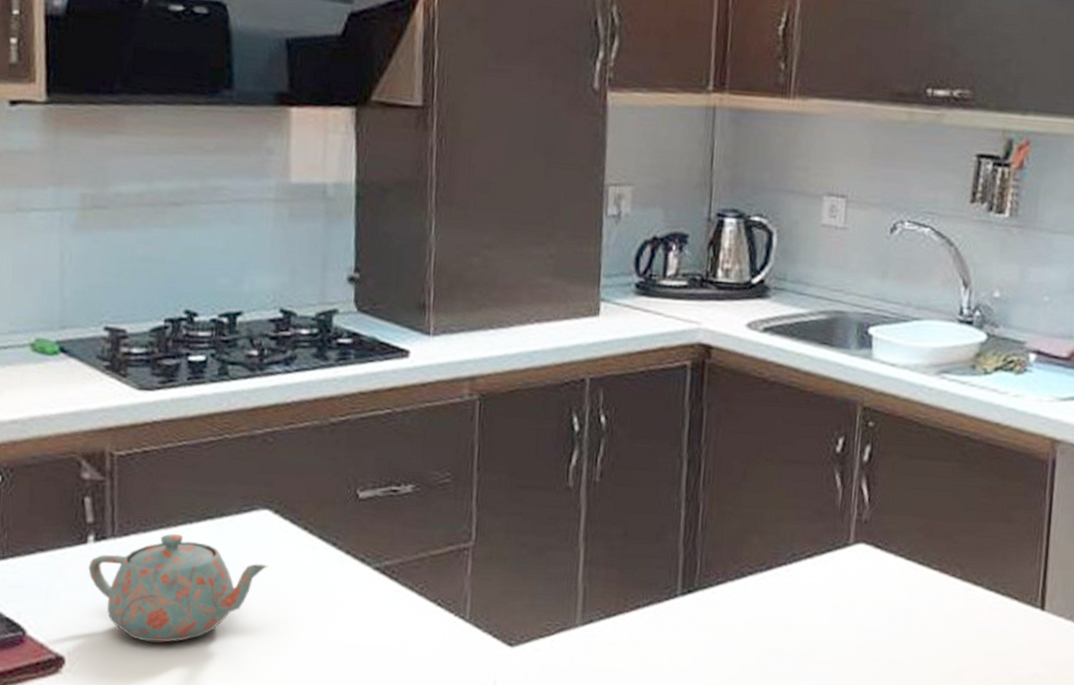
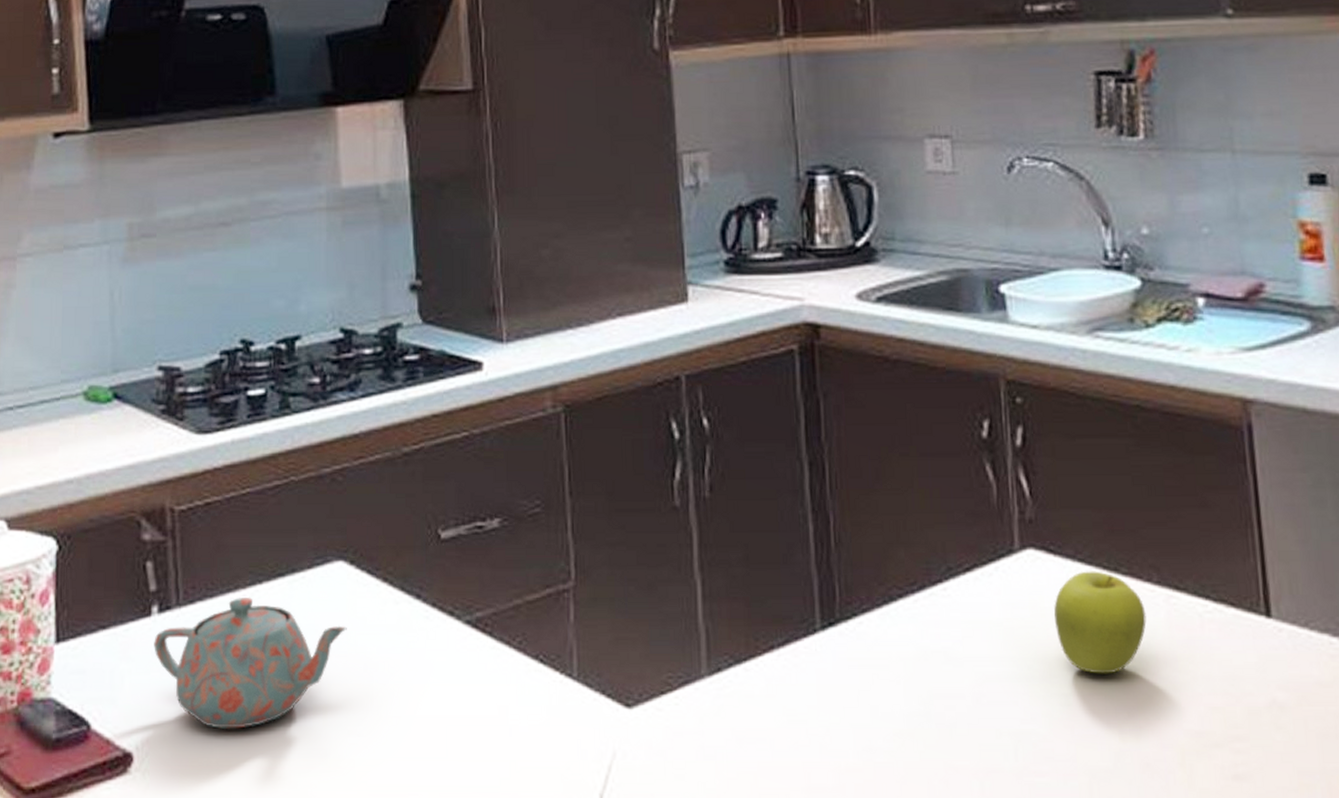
fruit: none [873,564,947,645] -> present [1053,571,1147,674]

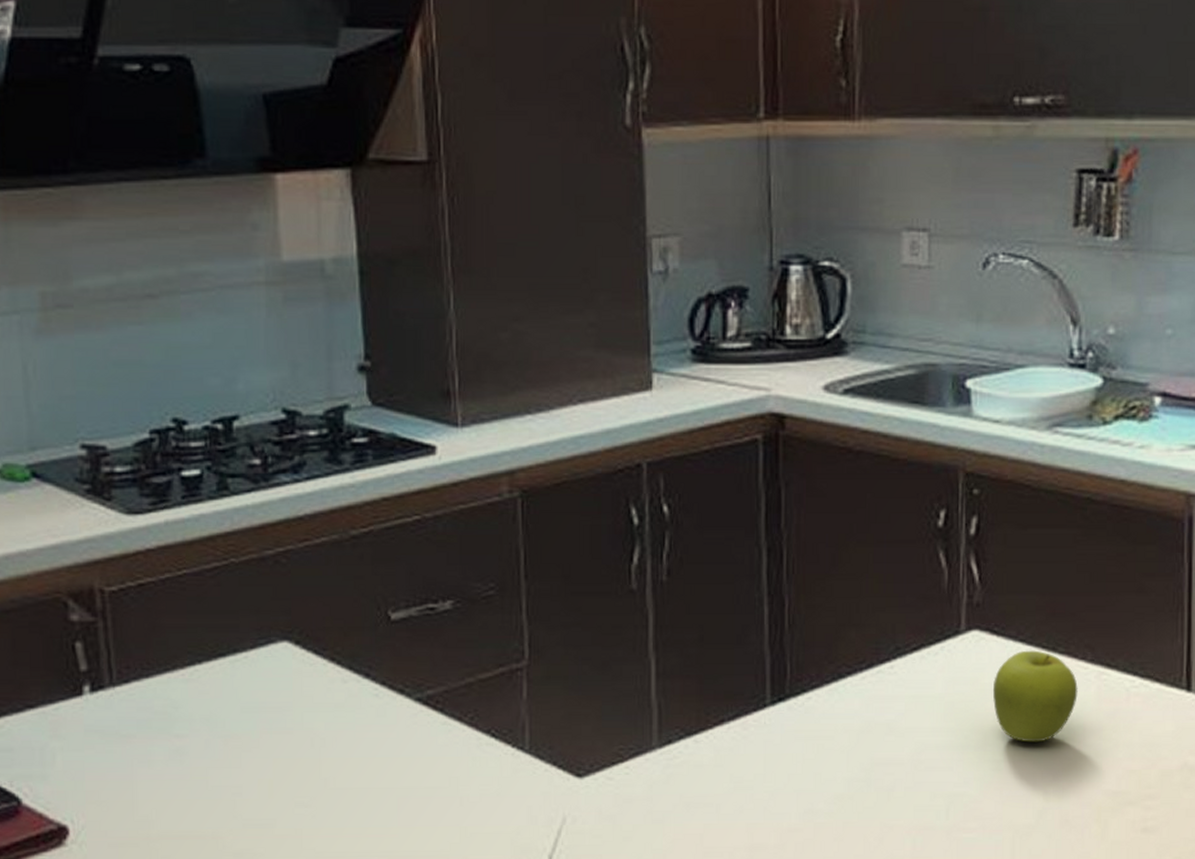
teapot: present [154,596,347,729] -> none [86,676,293,802]

